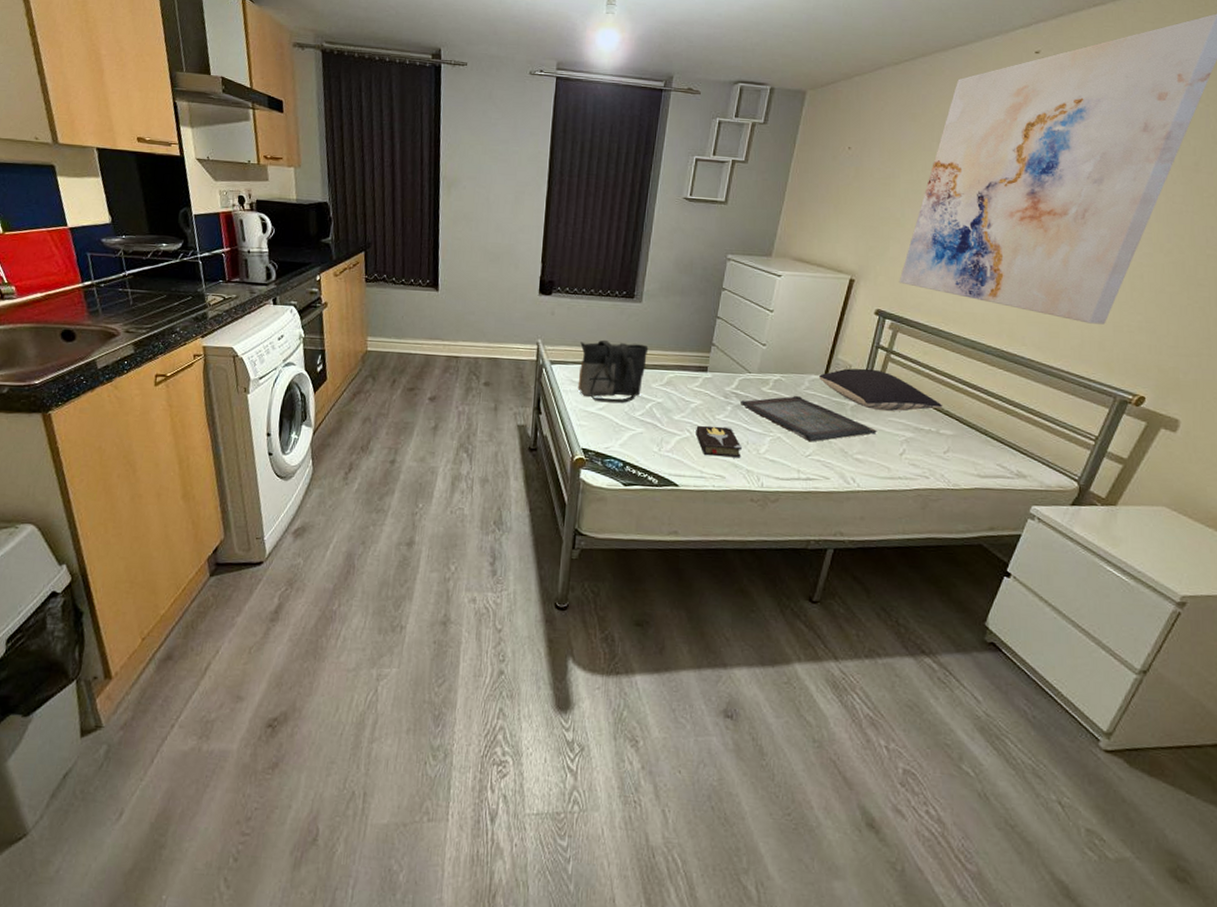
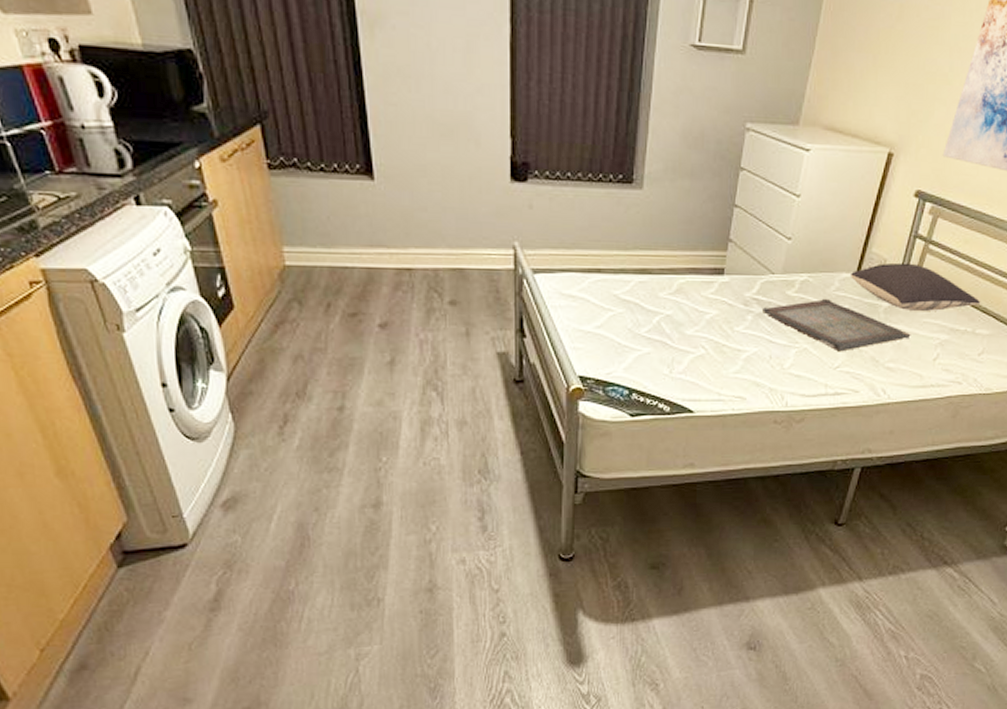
tote bag: present [577,339,649,403] -> none [568,239,653,319]
hardback book: present [696,425,742,458] -> none [712,339,764,376]

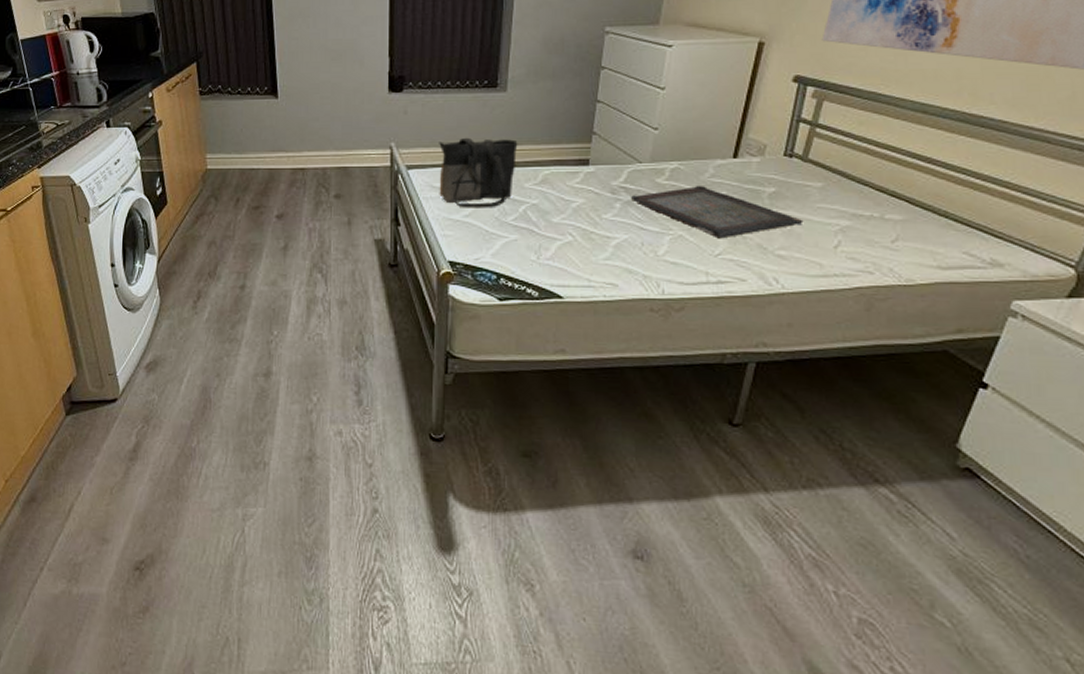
tote bag: none [568,239,653,319] -> present [439,137,518,208]
pillow: present [851,262,980,311] -> none [727,147,886,196]

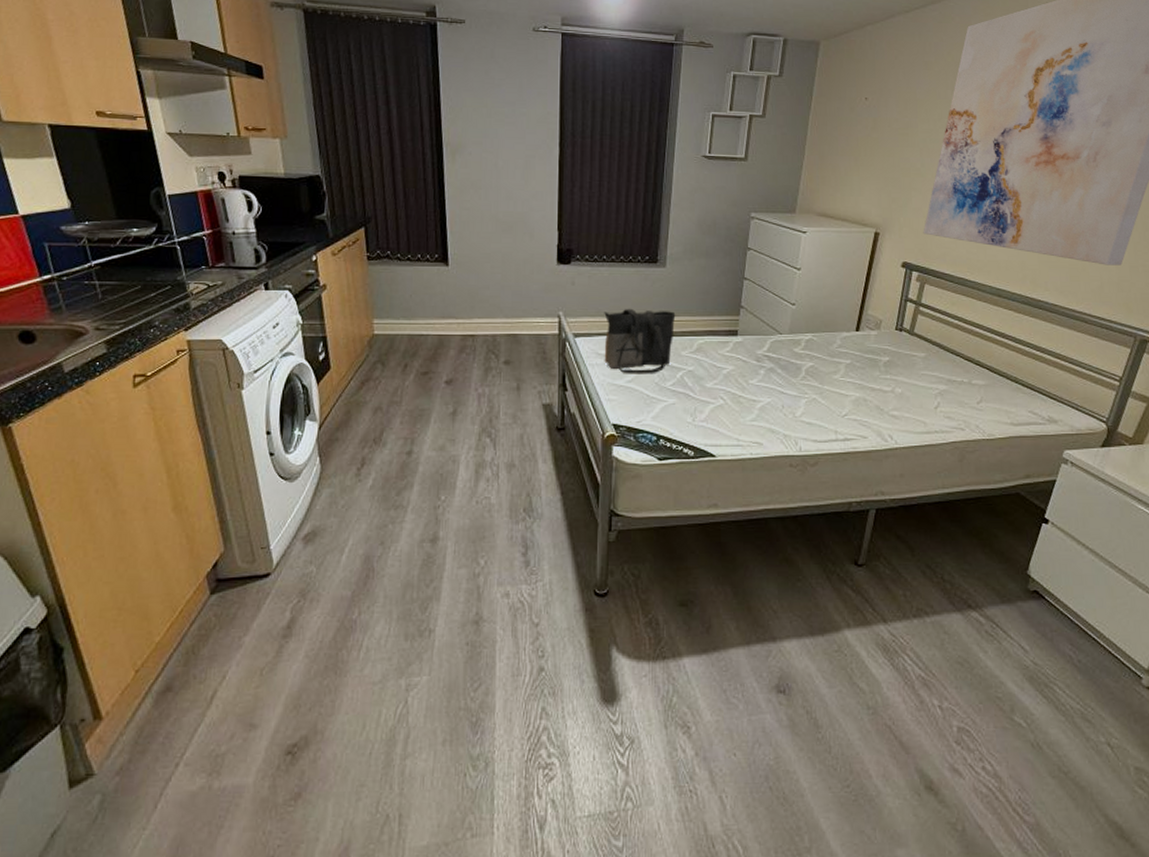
serving tray: present [631,186,804,239] -> none [773,355,911,401]

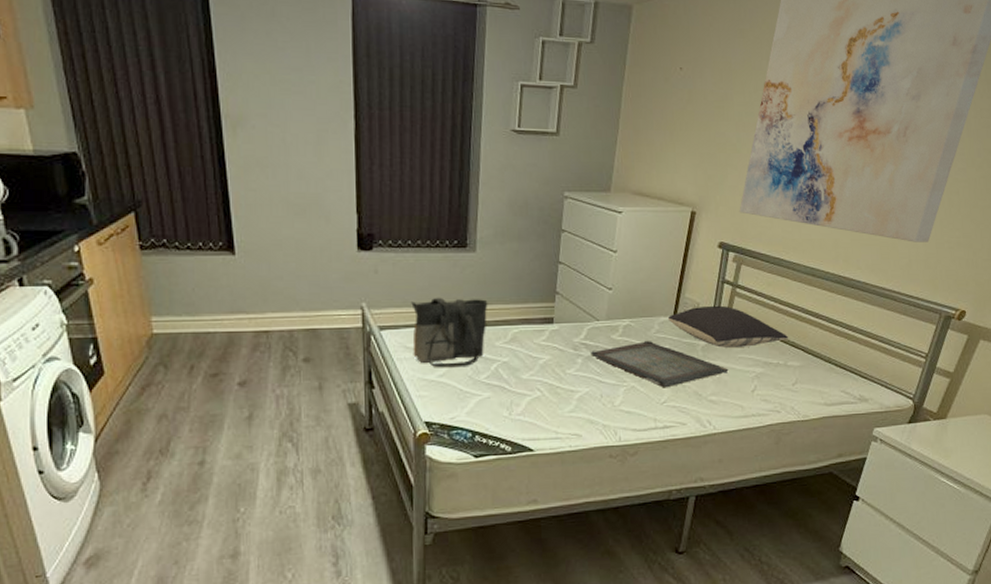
serving tray: none [773,355,911,401] -> present [591,341,729,388]
pillow: none [851,323,973,364] -> present [668,305,788,348]

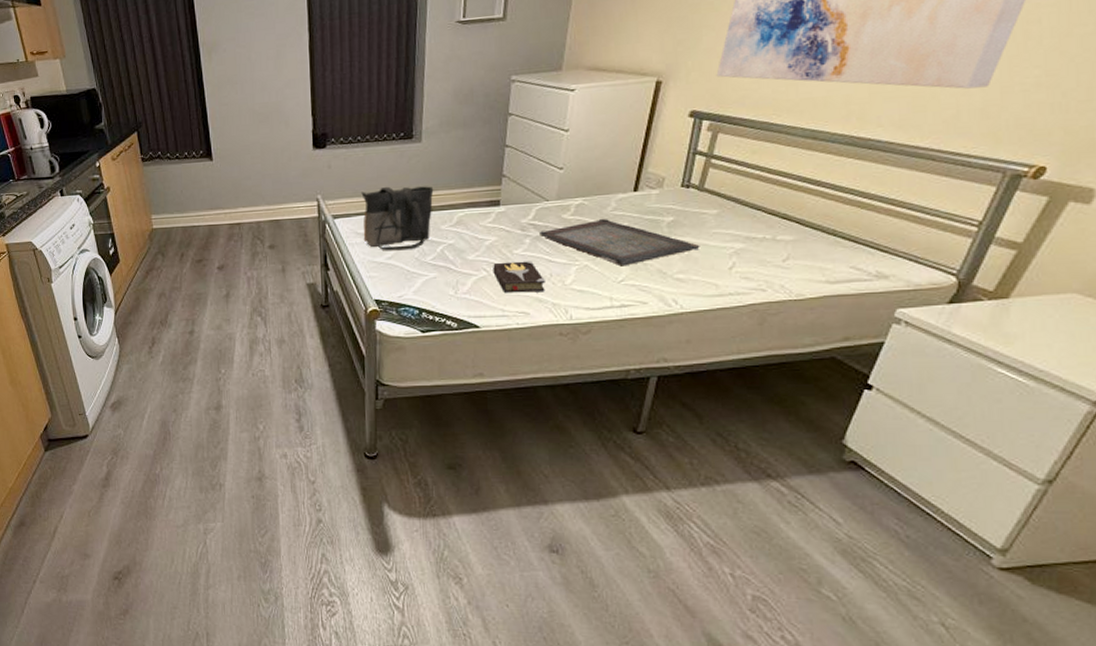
hardback book: none [547,381,596,414] -> present [493,261,545,292]
pillow: present [668,305,788,348] -> none [628,178,778,223]

